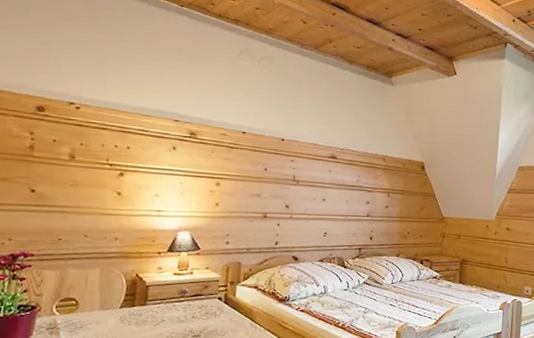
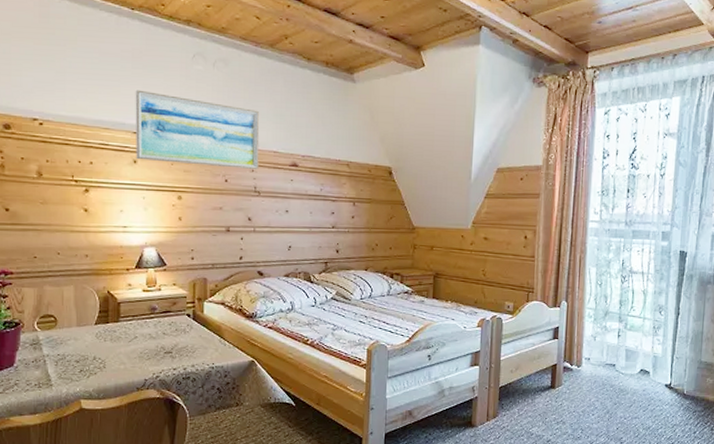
wall art: none [175,80,301,160] -> present [135,89,260,169]

